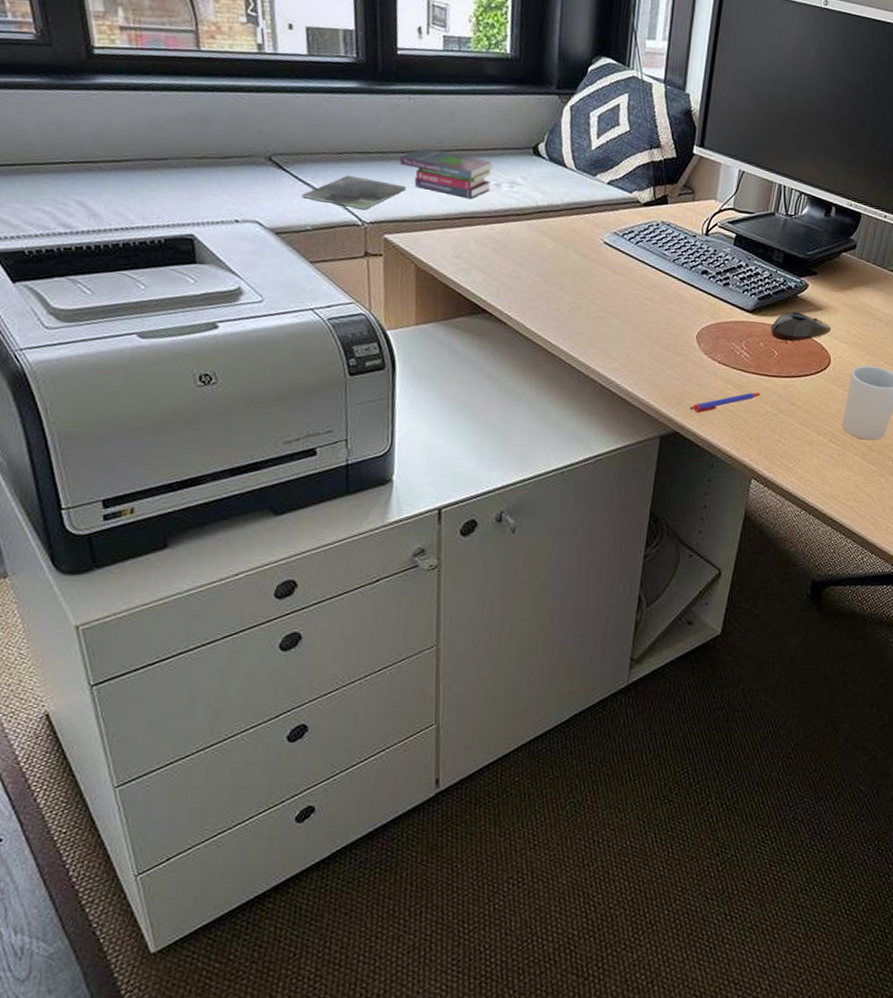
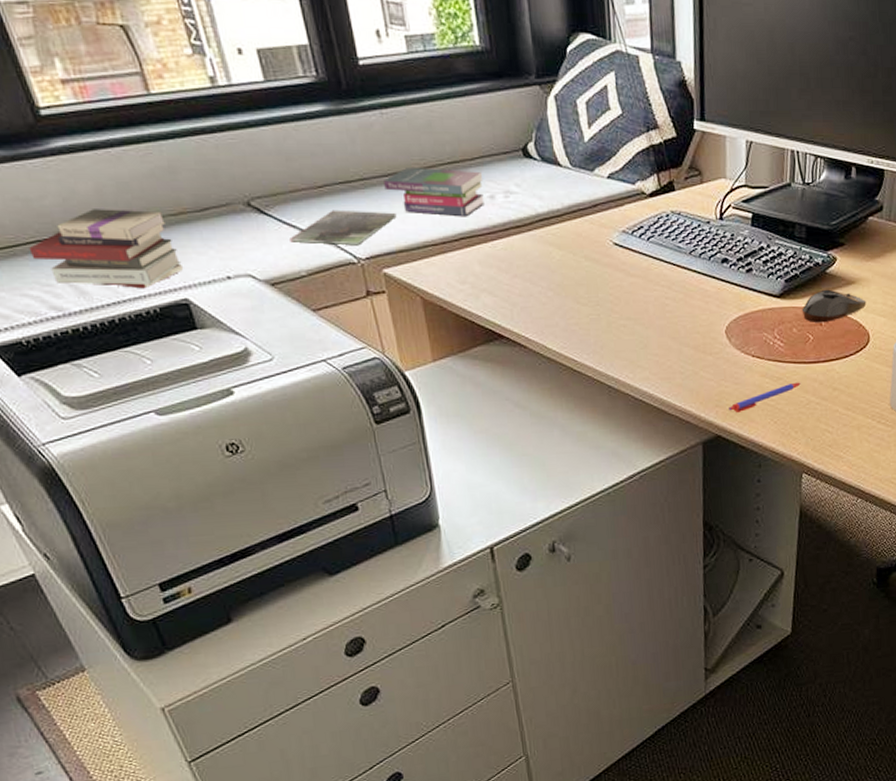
books: none [52,142,195,220] -> present [28,209,183,289]

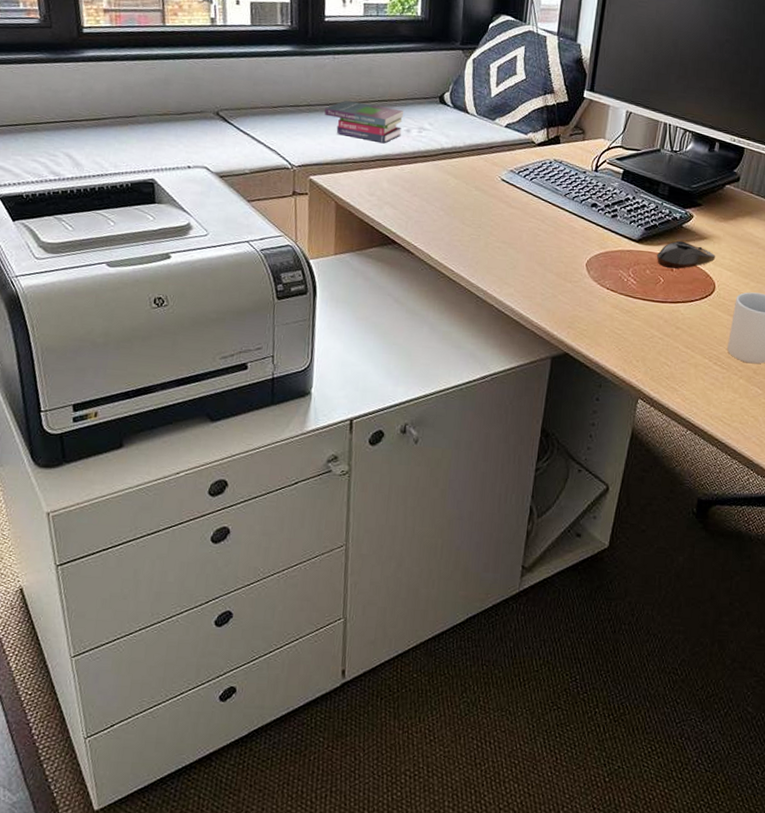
books: present [28,209,183,289] -> none [47,103,157,168]
magazine: present [290,209,397,246] -> none [242,125,330,155]
pen: present [729,382,802,414] -> none [579,317,648,337]

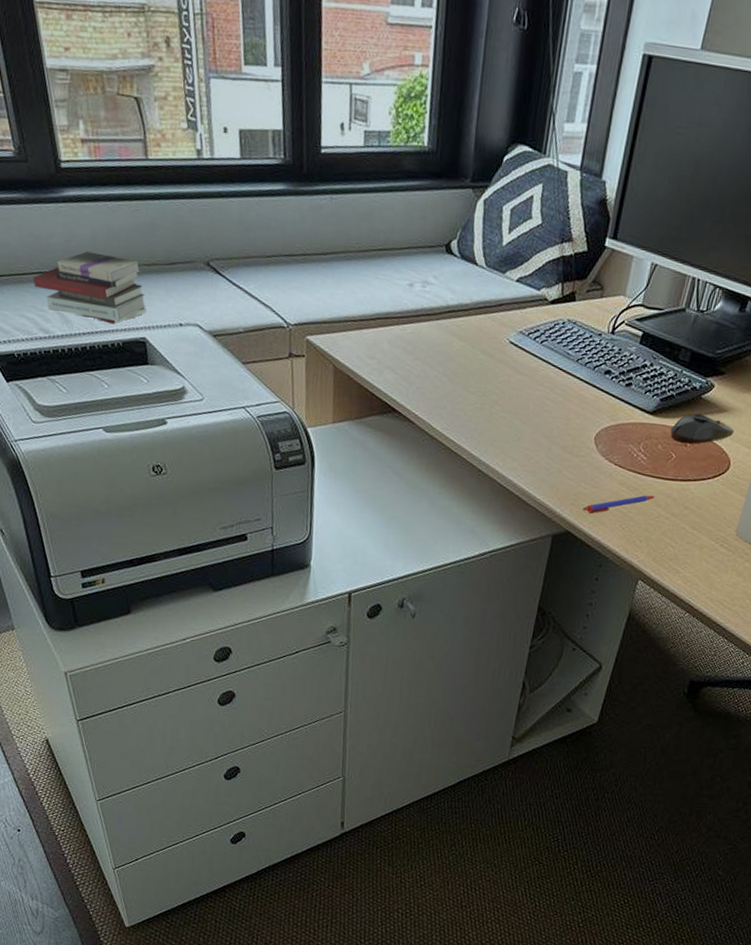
books: none [47,103,157,168] -> present [33,251,146,325]
books: present [324,100,404,144] -> none [321,249,407,300]
pen: none [579,317,648,337] -> present [583,495,656,515]

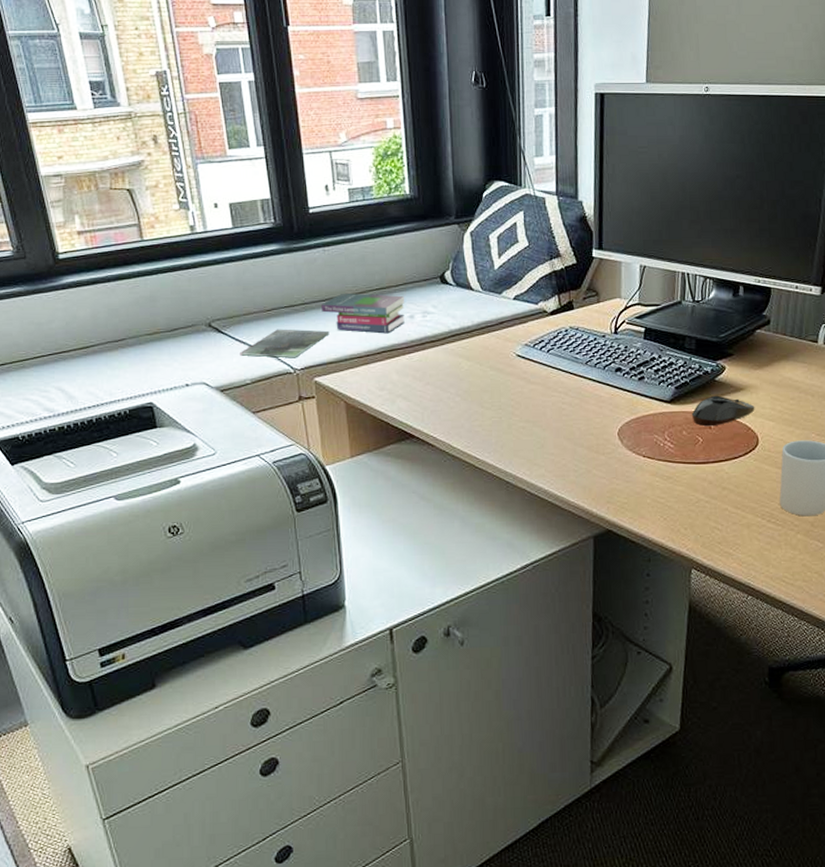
books: present [33,251,146,325] -> none [35,330,151,394]
magazine: none [235,278,327,312] -> present [240,329,330,358]
books: none [321,249,407,300] -> present [321,293,405,334]
pen: present [583,495,656,515] -> none [620,481,692,510]

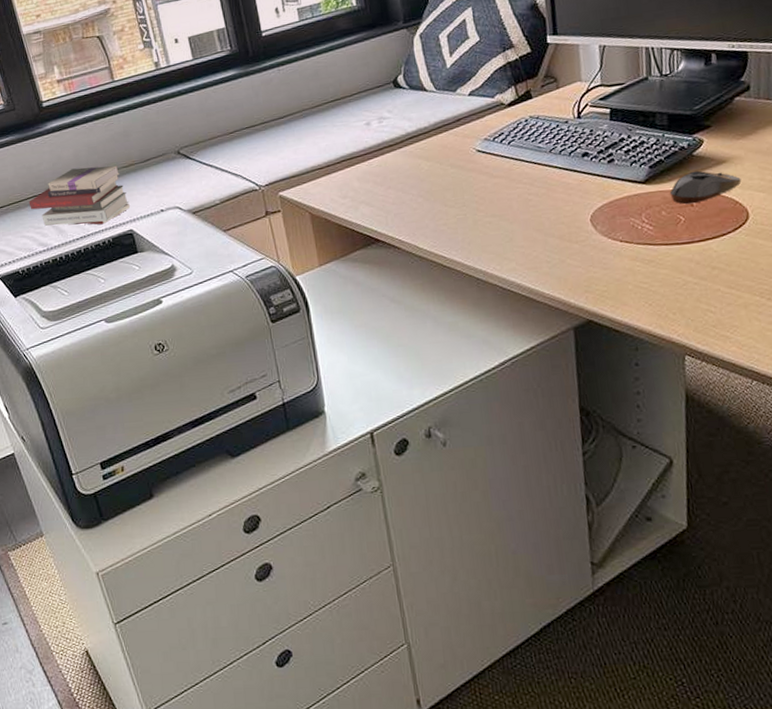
books: none [35,330,151,394] -> present [28,165,130,226]
magazine: present [240,329,330,358] -> none [208,146,290,178]
books: present [321,293,405,334] -> none [280,104,362,145]

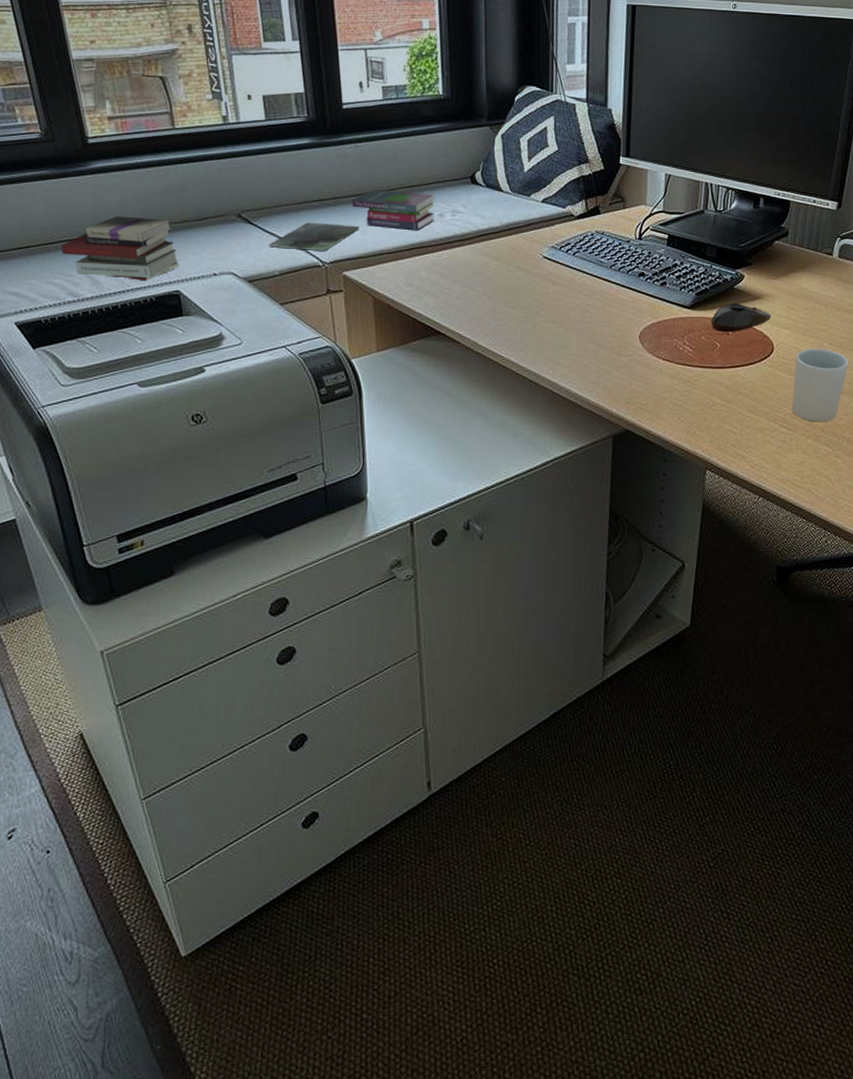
magazine: none [208,146,290,178] -> present [269,222,360,252]
books: none [280,104,362,145] -> present [352,190,435,231]

